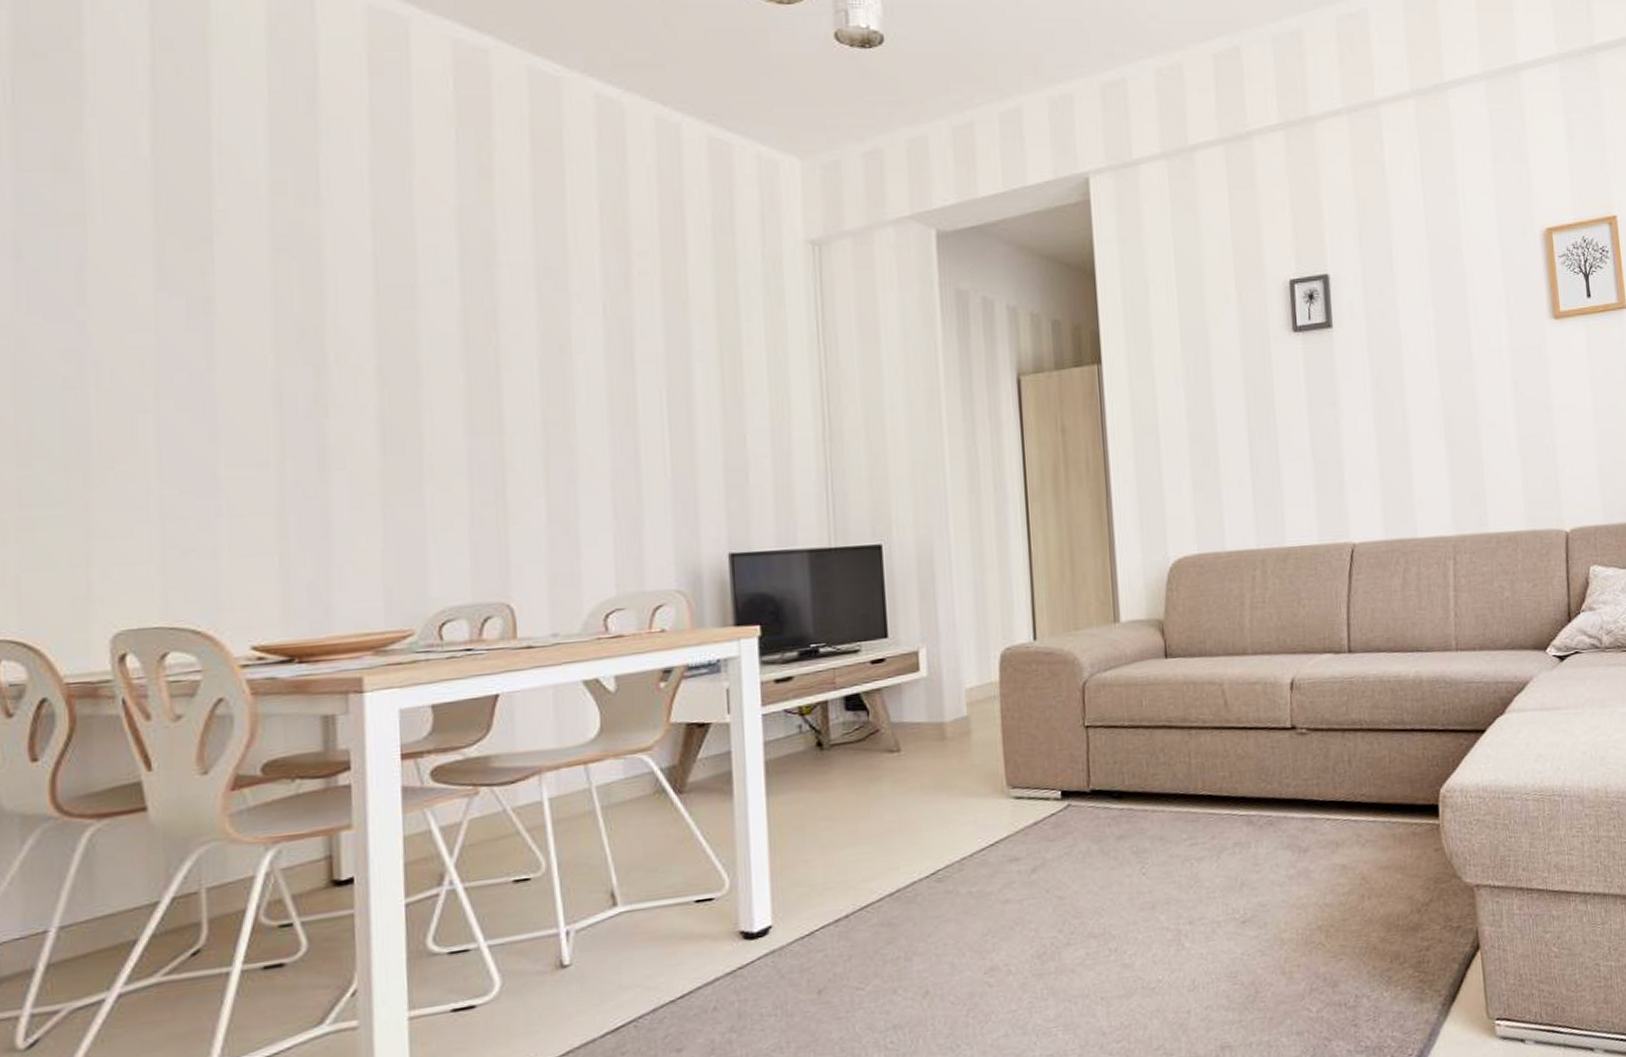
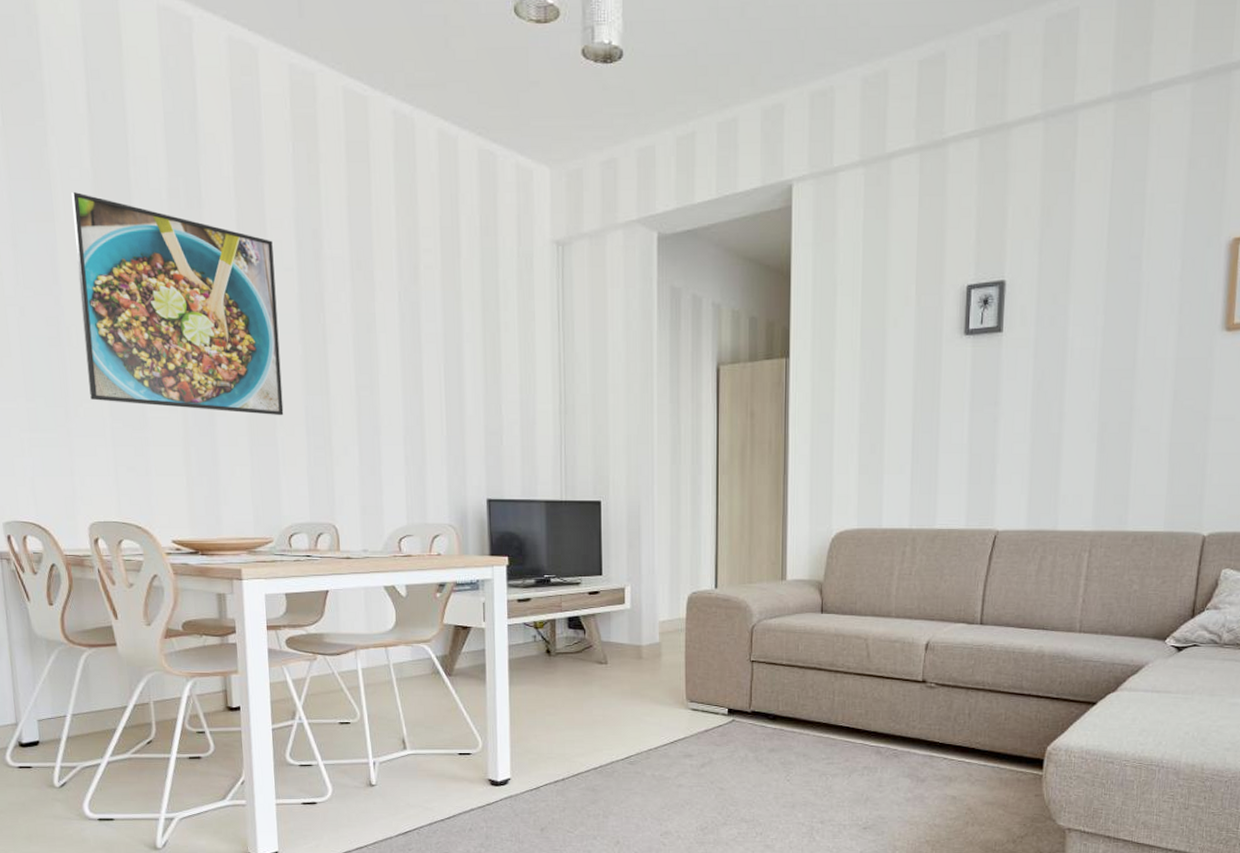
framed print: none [116,186,435,466] -> present [71,191,284,416]

